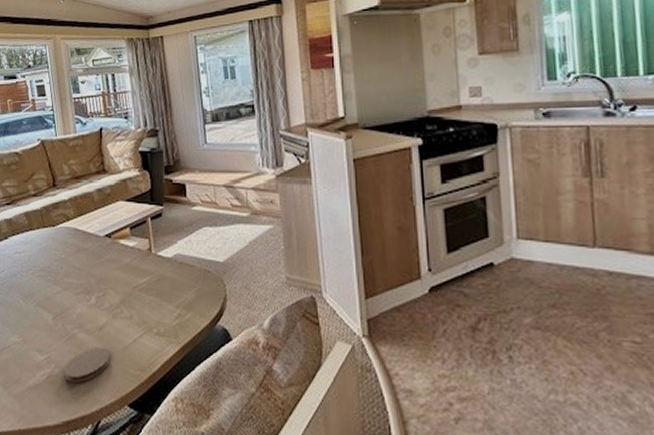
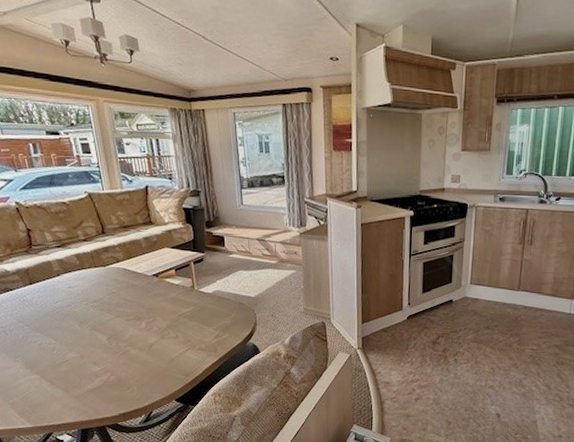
coaster: present [64,348,110,384] -> none [120,360,159,386]

